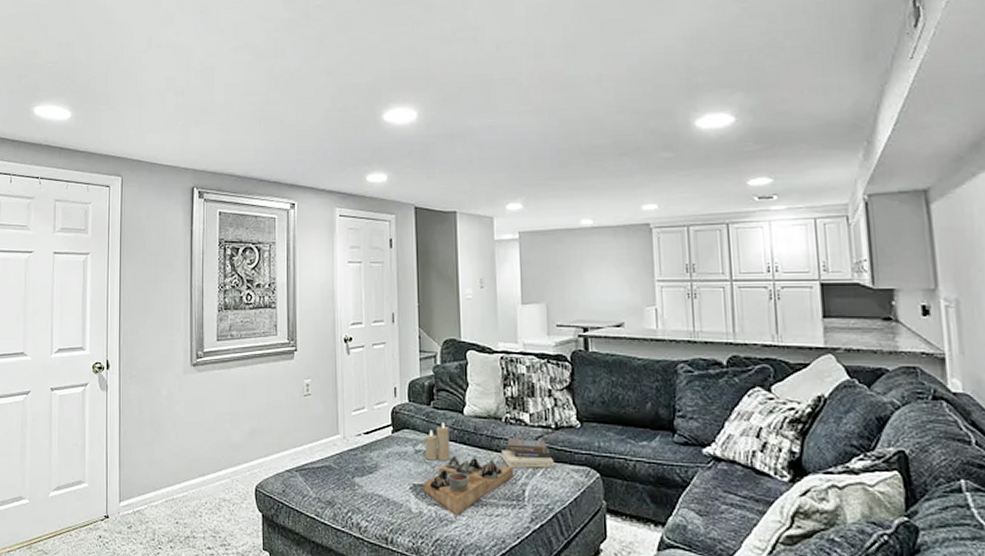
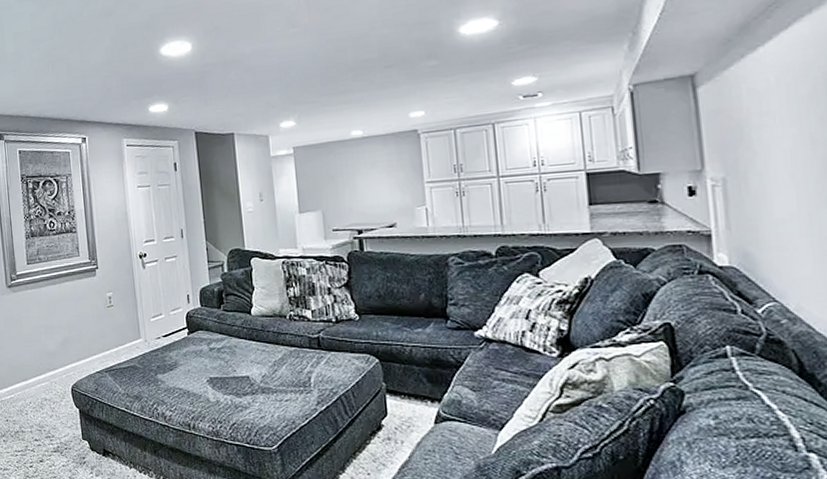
decorative tray: present [423,455,515,516] -> none [218,351,301,403]
candle: present [425,422,450,461] -> none [217,322,241,356]
books: present [501,438,555,469] -> none [287,332,337,359]

